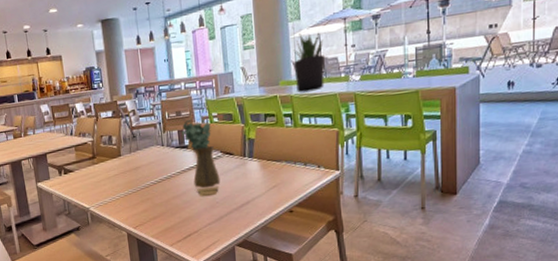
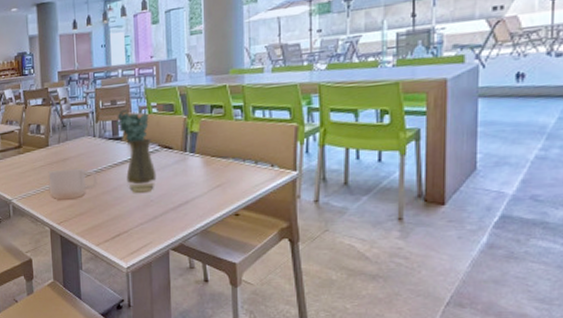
cup: none [122,176,168,206] -> present [48,169,97,200]
planter: present [293,33,326,93] -> none [247,17,286,83]

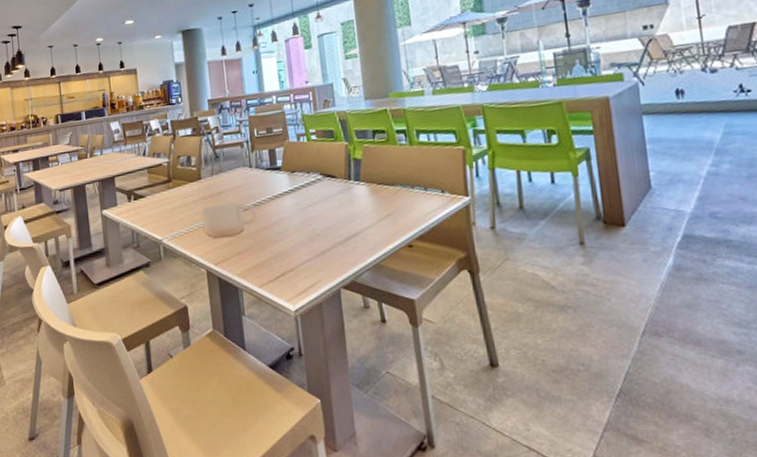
vase: present [117,109,157,194] -> none [273,136,321,228]

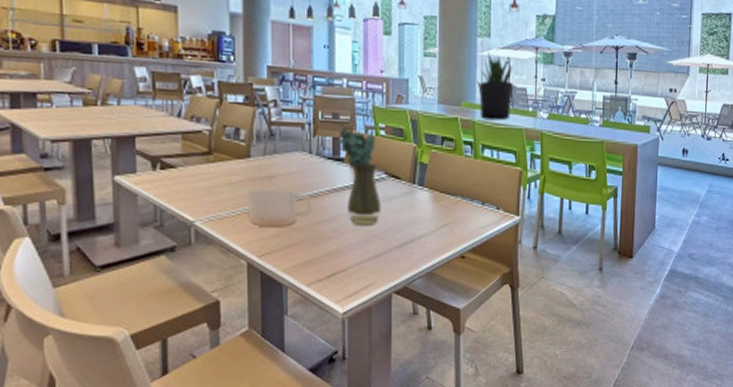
vase: none [273,136,321,228] -> present [339,125,382,227]
planter: none [404,39,444,106] -> present [479,52,514,121]

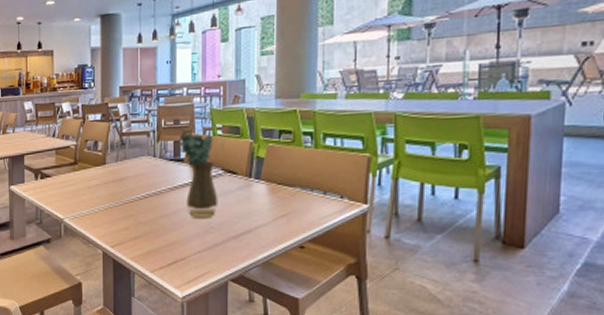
cup: present [248,189,312,227] -> none [103,190,155,222]
planter: present [479,52,514,121] -> none [320,40,361,109]

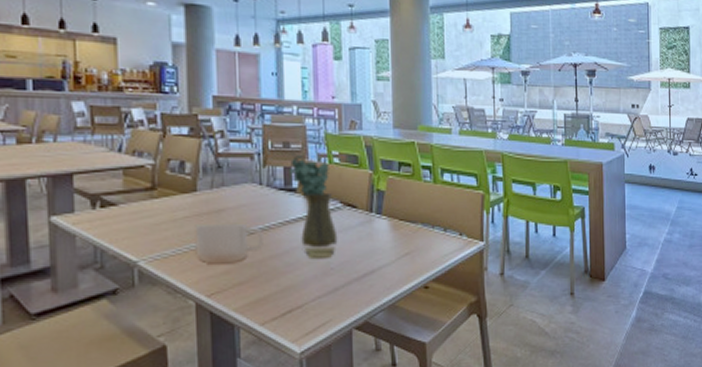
cup: none [103,190,155,222] -> present [195,224,263,264]

